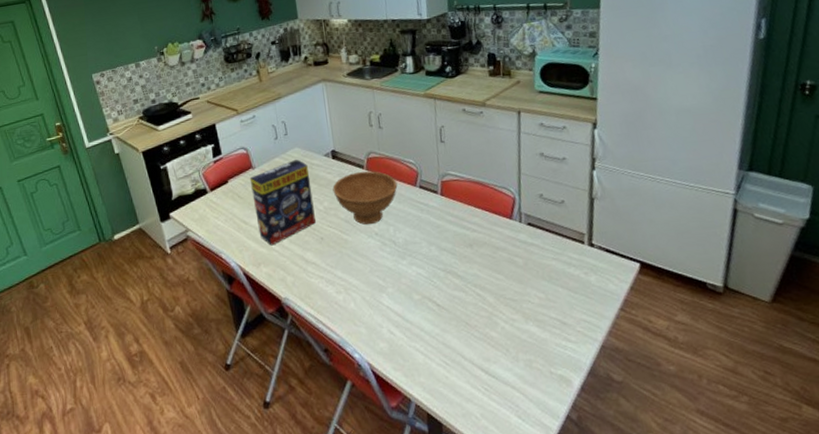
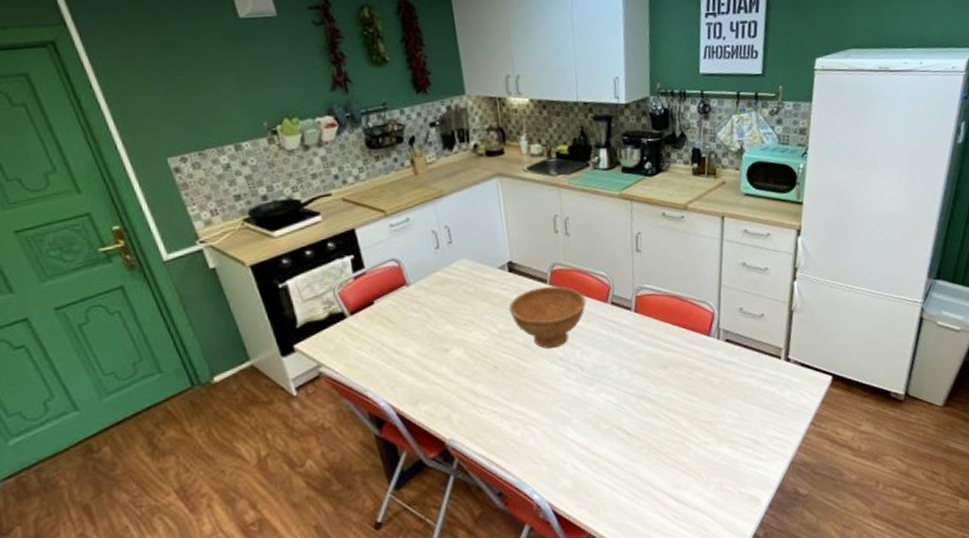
cereal box: present [249,160,316,246] -> none [402,273,488,379]

